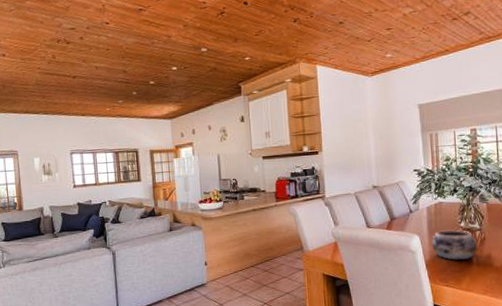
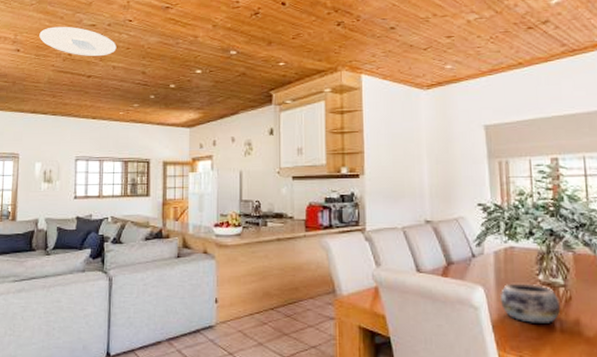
ceiling light: none [22,30,97,59] -> present [39,26,117,57]

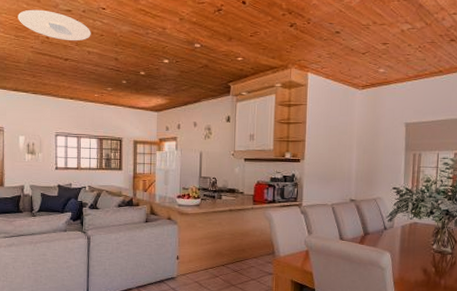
decorative bowl: present [499,283,561,325] -> none [401,250,447,282]

